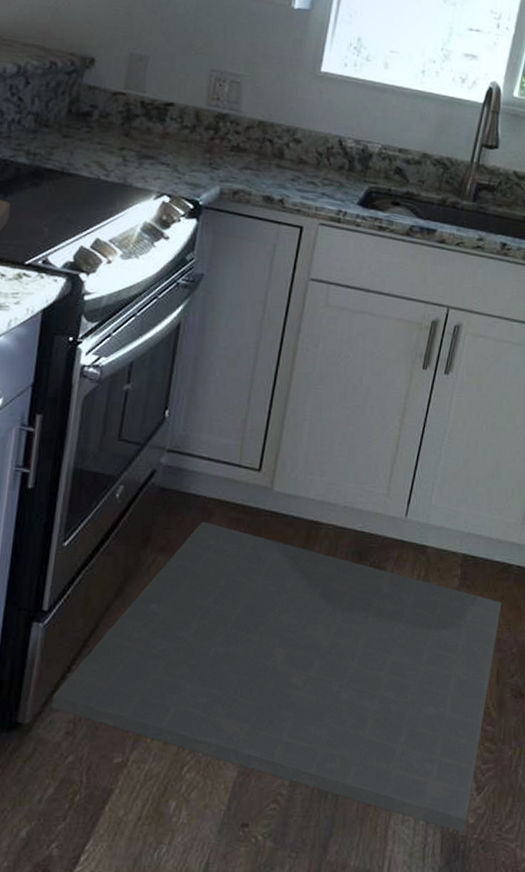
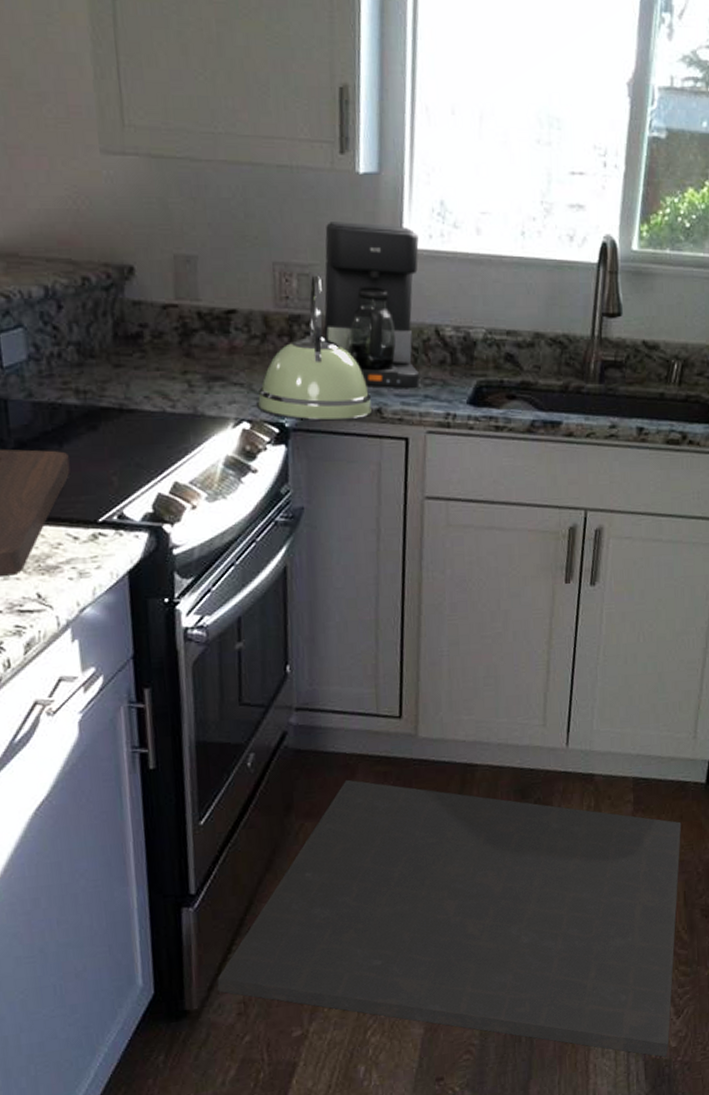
kettle: none [178,82,276,206] -> present [257,273,373,421]
coffee maker: none [244,43,336,187] -> present [324,222,419,389]

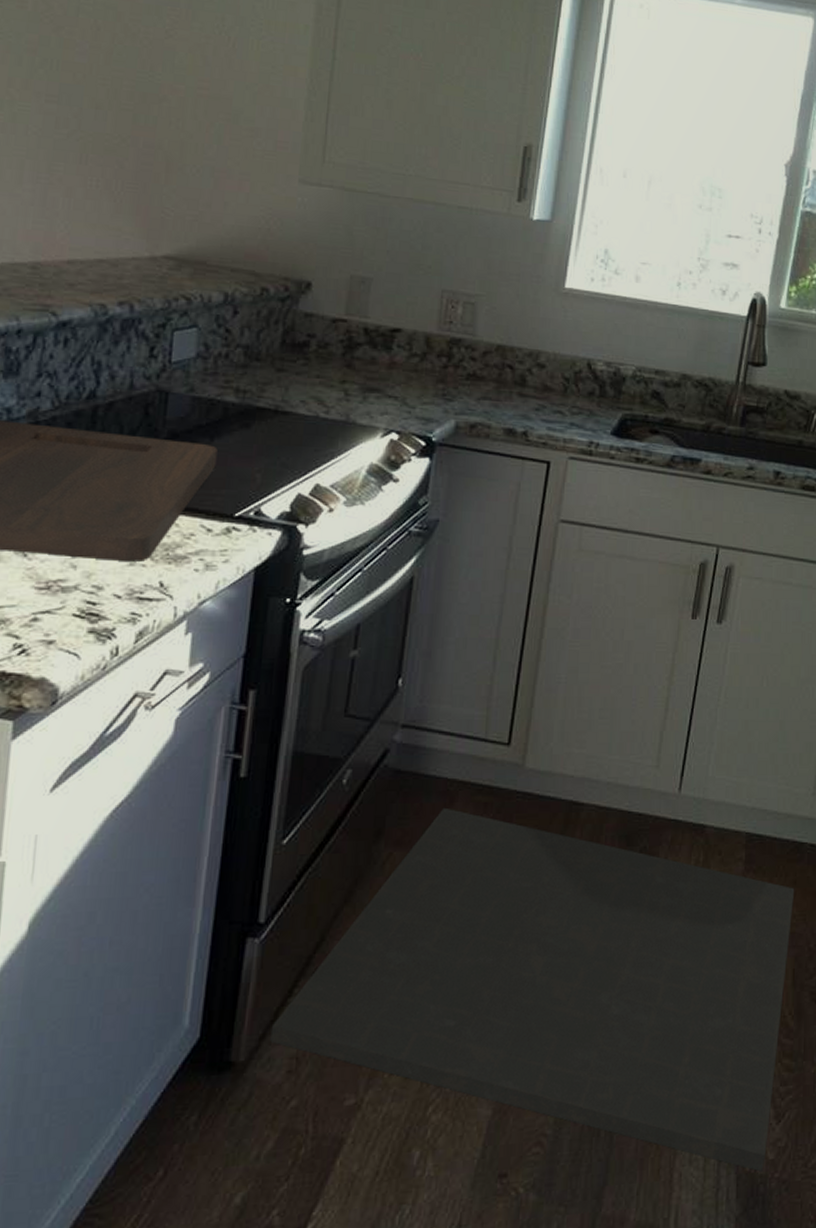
kettle: present [257,273,373,421] -> none [408,303,519,440]
coffee maker: present [324,222,419,389] -> none [481,259,581,416]

